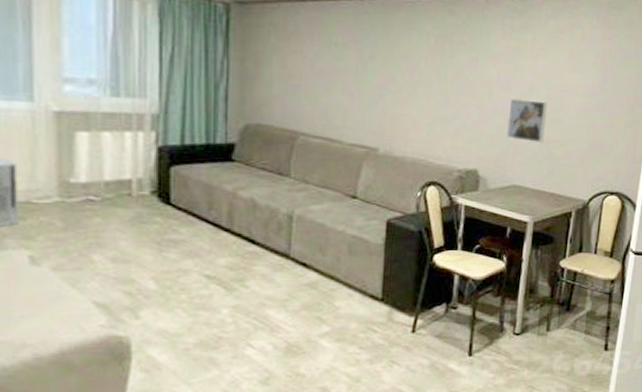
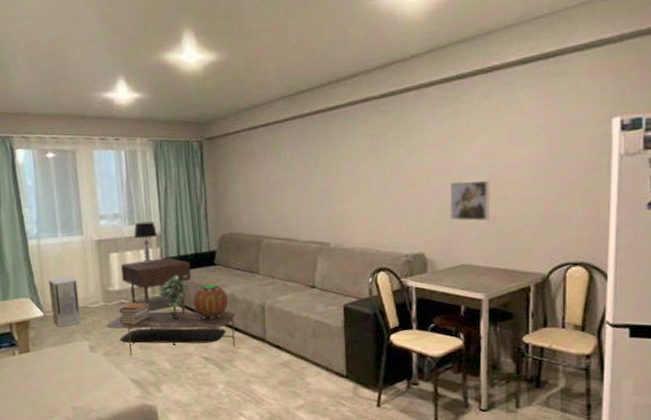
coffee table: none [61,214,255,271] -> present [107,311,236,356]
book stack: none [83,199,133,230] -> present [119,301,150,325]
side table: none [93,145,199,219] -> present [121,257,192,313]
table lamp: none [117,94,153,153] -> present [134,221,157,265]
potted plant: none [150,170,195,223] -> present [160,275,189,317]
decorative sphere: none [198,185,247,229] -> present [193,284,229,320]

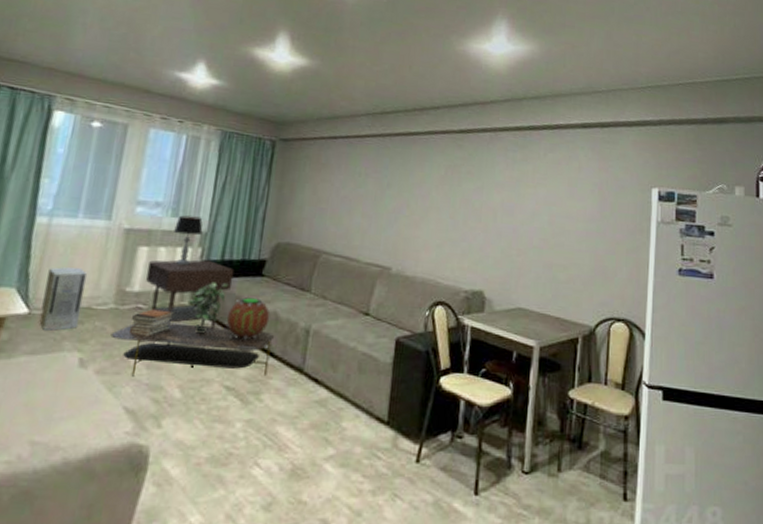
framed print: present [449,180,491,222] -> none [510,223,550,267]

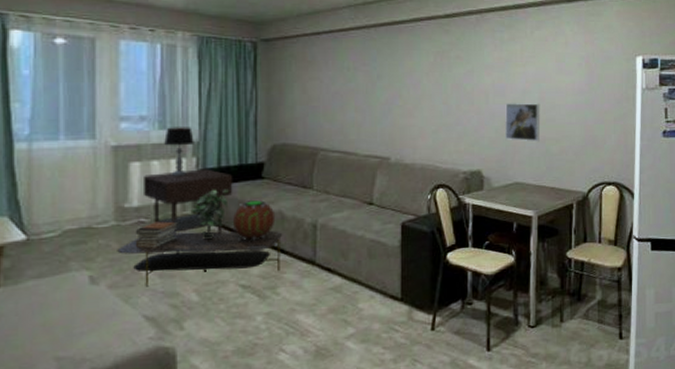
air purifier: present [39,267,88,331] -> none [39,190,82,254]
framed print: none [510,223,550,267] -> present [504,103,541,142]

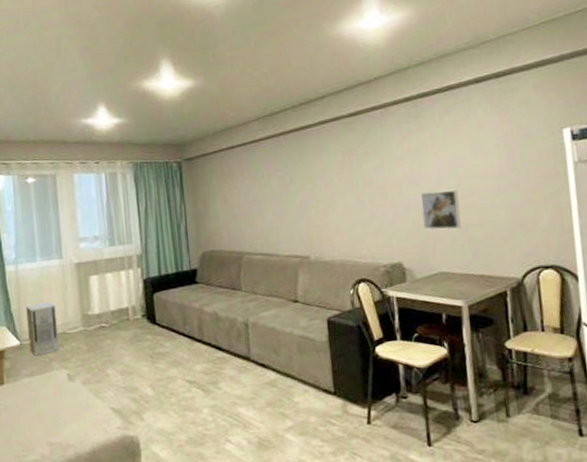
air purifier: none [39,190,82,254] -> present [26,302,59,356]
coffee table: present [117,231,283,287] -> none [86,330,220,383]
book stack: present [135,220,178,249] -> none [99,324,131,349]
side table: present [144,169,233,234] -> none [101,277,174,336]
table lamp: present [164,127,194,177] -> none [114,242,138,287]
potted plant: present [192,190,230,239] -> none [141,295,171,340]
decorative sphere: present [233,200,276,241] -> none [175,303,212,340]

